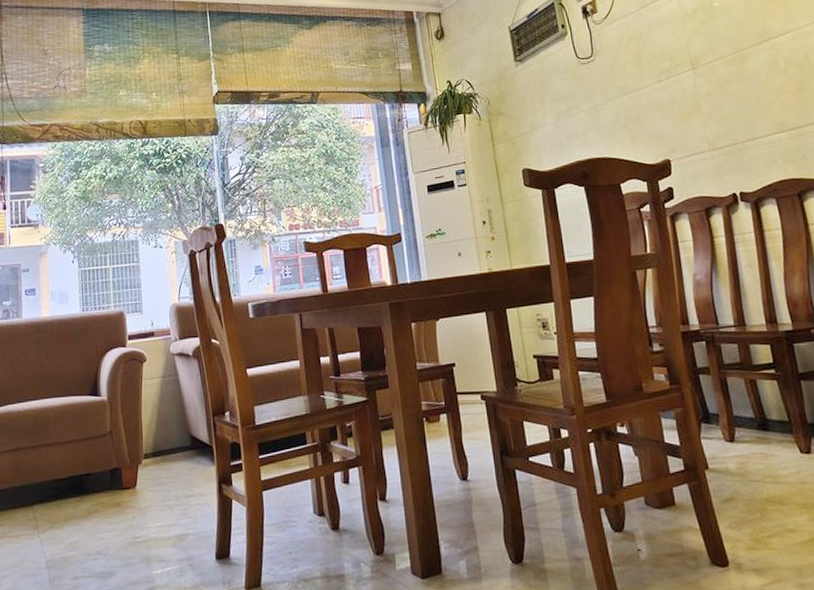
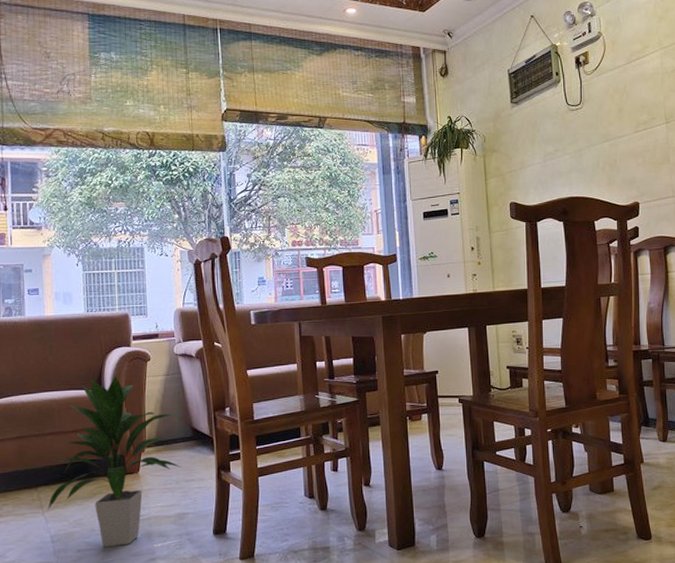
indoor plant: none [43,379,181,573] -> present [48,375,183,547]

